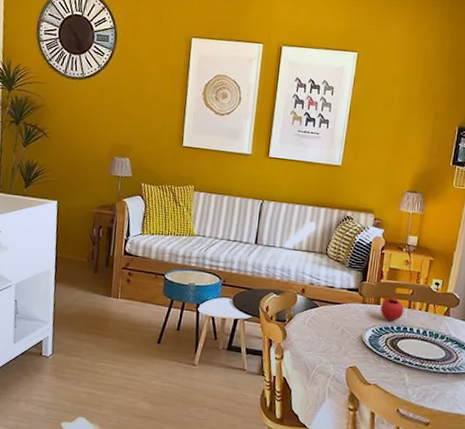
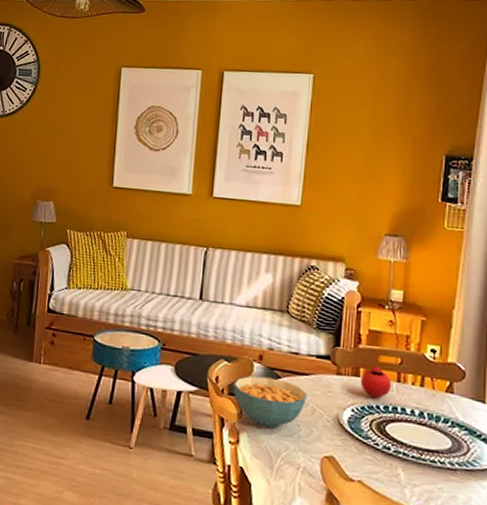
cereal bowl: none [280,305,339,346] -> present [233,376,307,428]

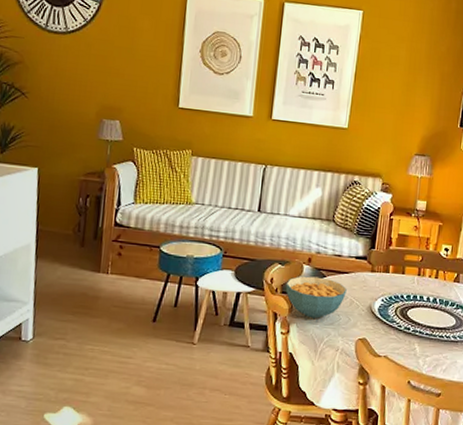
fruit: present [360,365,392,399] -> none [389,263,414,290]

